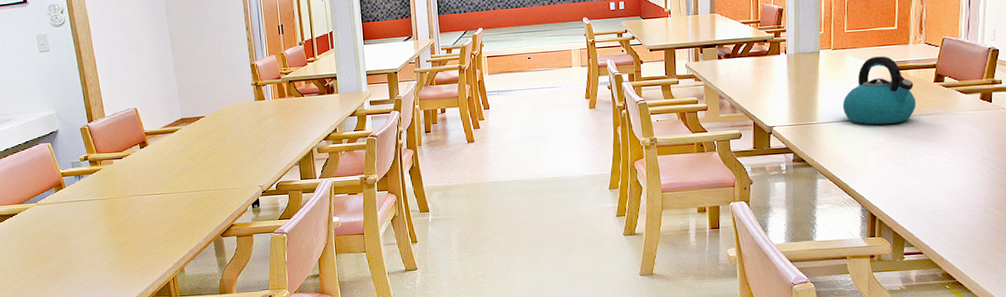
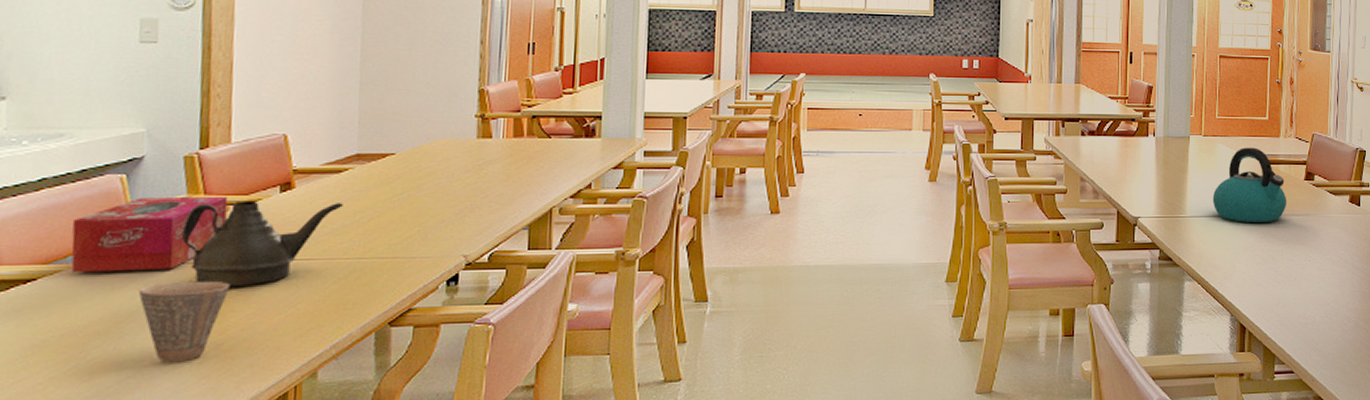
tissue box: none [28,153,113,209] -> present [71,196,228,273]
cup: none [73,210,124,264] -> present [138,280,230,361]
teapot: none [89,154,179,214] -> present [181,200,343,287]

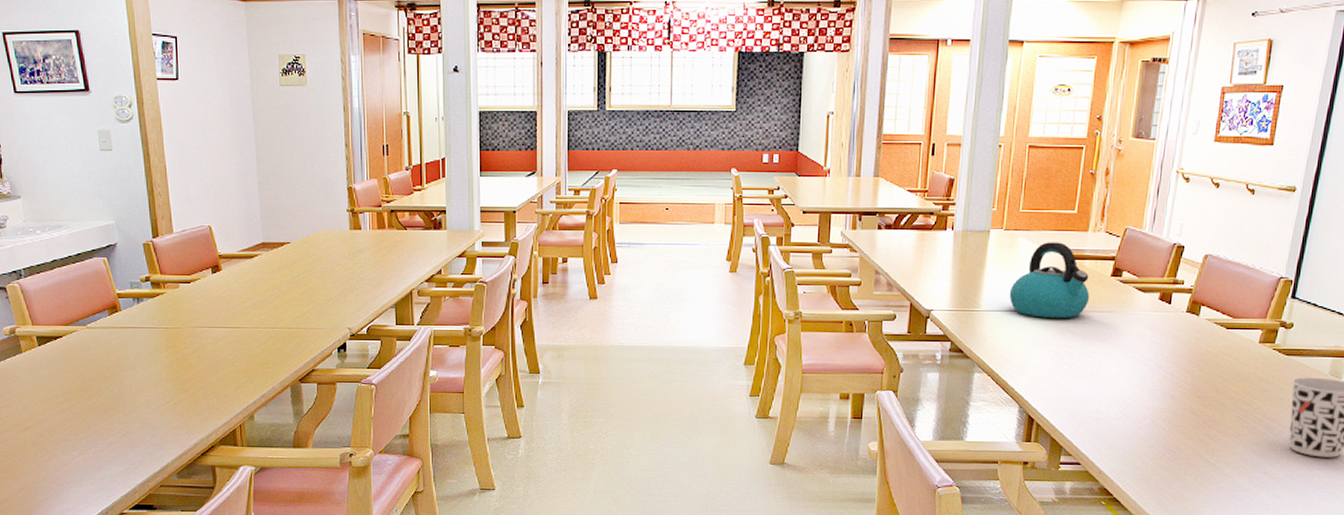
tissue box: present [71,196,228,273] -> none [77,275,178,333]
cup: present [138,280,230,361] -> none [128,341,187,402]
teapot: present [181,200,343,287] -> none [149,279,257,347]

